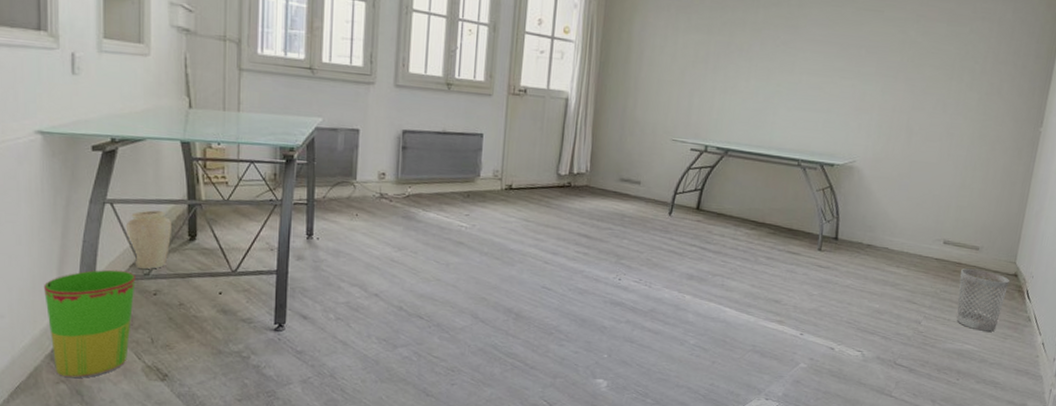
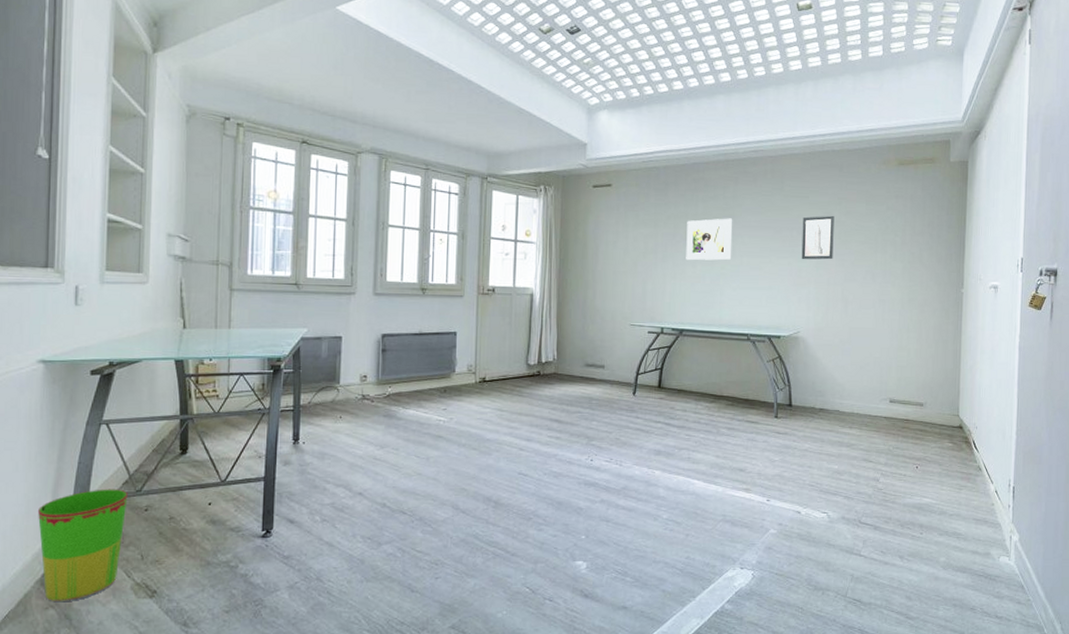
vase: present [127,210,173,269] -> none [121,428,165,485]
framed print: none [739,28,796,76] -> present [686,218,733,261]
wall art: none [867,34,910,85] -> present [801,215,835,260]
wastebasket: present [956,268,1010,332] -> none [909,424,955,484]

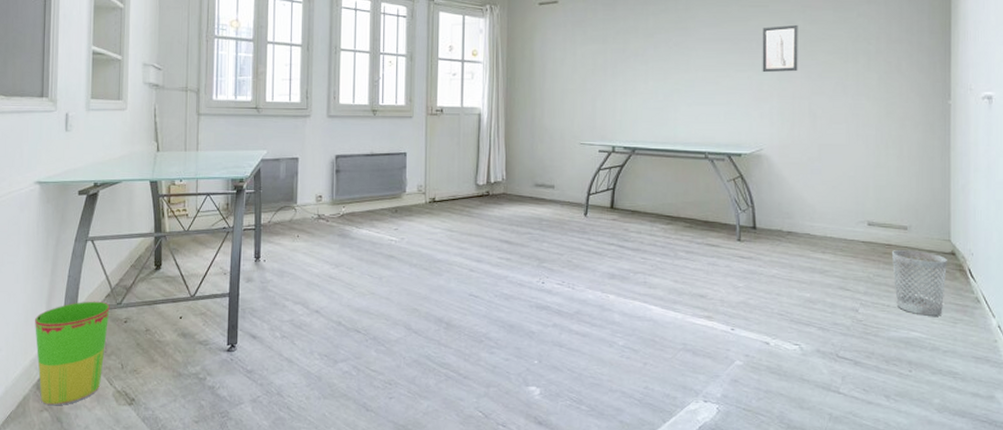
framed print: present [686,218,733,261] -> none [637,31,686,77]
wastebasket: none [909,424,955,484] -> present [892,249,947,316]

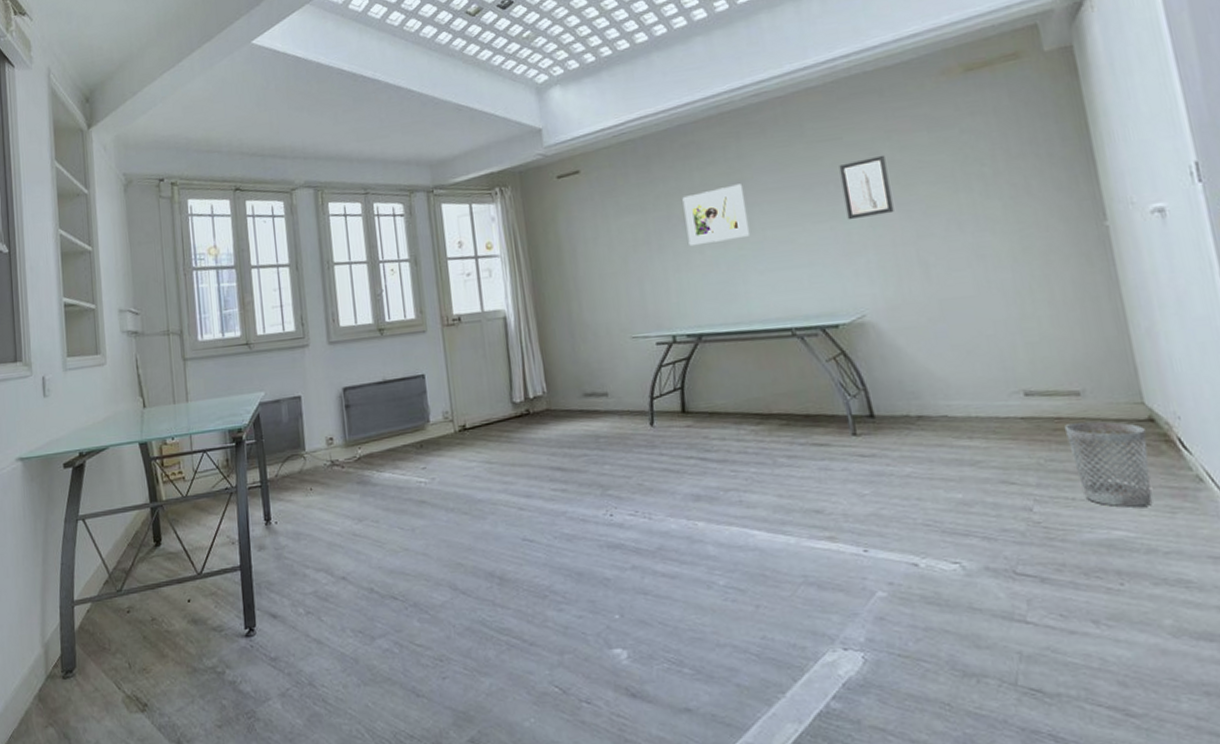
waste bin: present [35,301,110,406] -> none [30,590,110,720]
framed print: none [637,31,686,77] -> present [682,184,750,247]

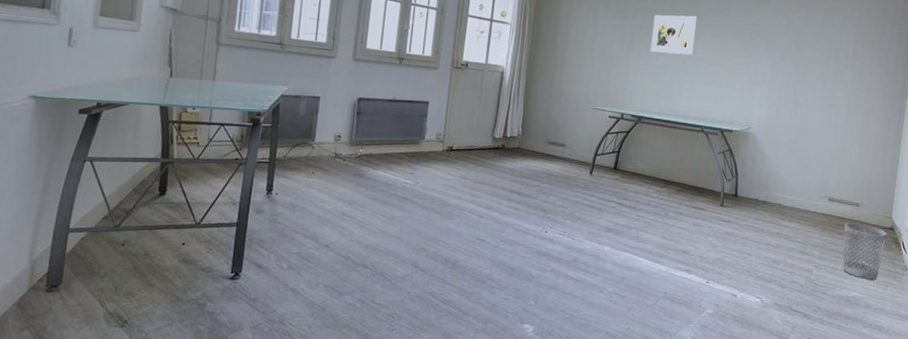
wall art: present [839,155,894,220] -> none [758,20,793,63]

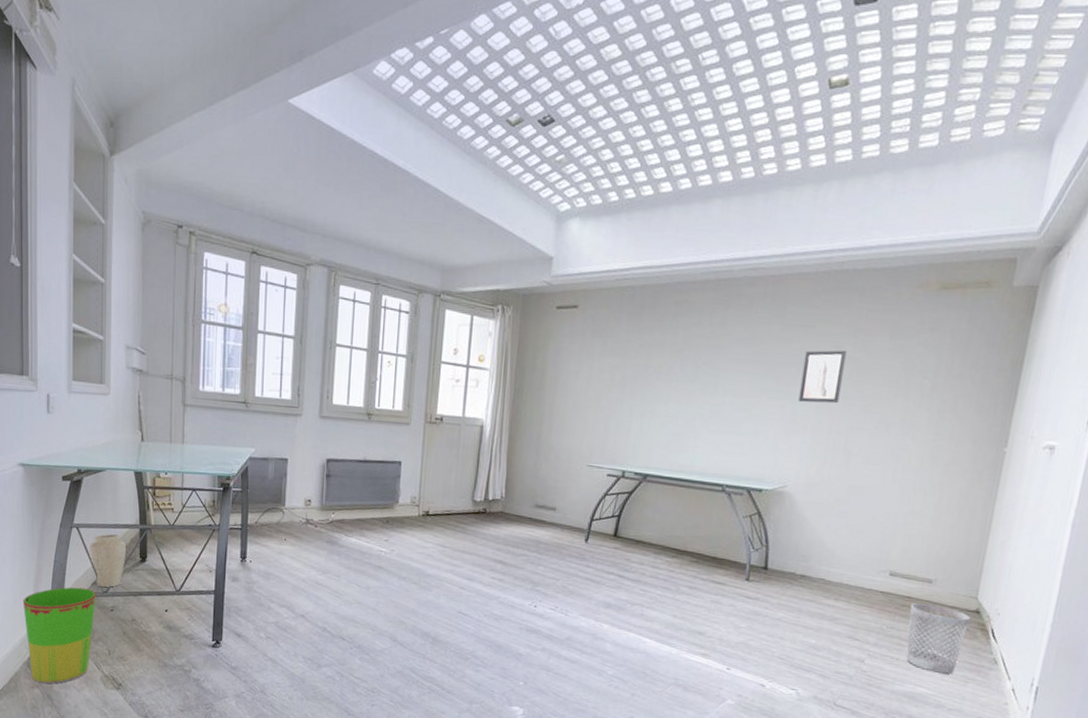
waste bin: none [19,221,107,325] -> present [23,587,96,684]
vase: none [102,167,145,221] -> present [89,534,127,587]
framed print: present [650,14,698,55] -> none [657,349,718,398]
wall art: none [758,20,793,63] -> present [798,350,847,404]

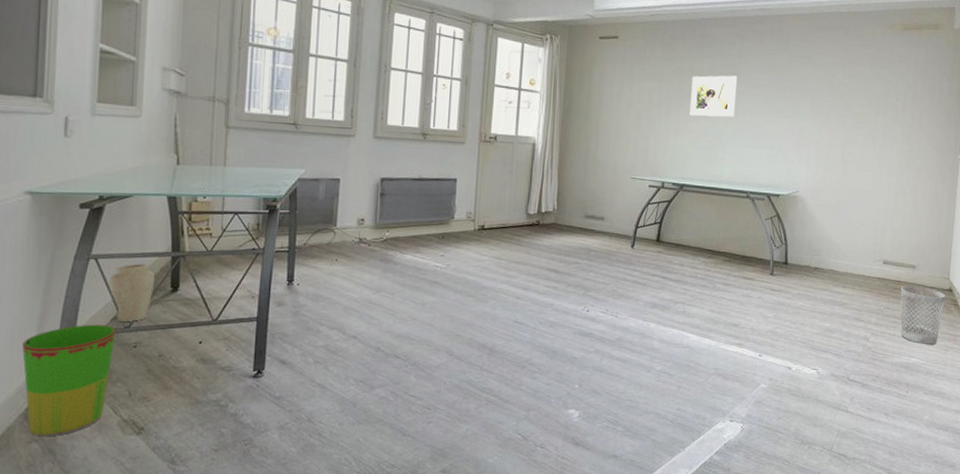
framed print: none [657,349,718,398] -> present [689,75,738,117]
wall art: present [798,350,847,404] -> none [803,77,838,121]

